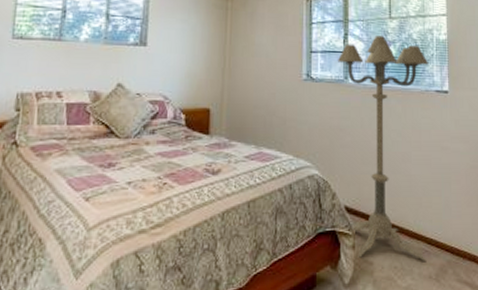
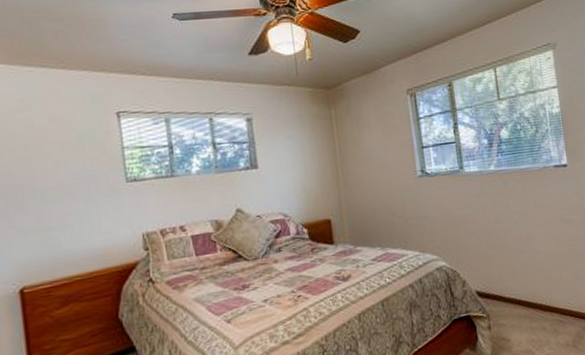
floor lamp: present [337,36,429,262] -> none [449,119,563,337]

